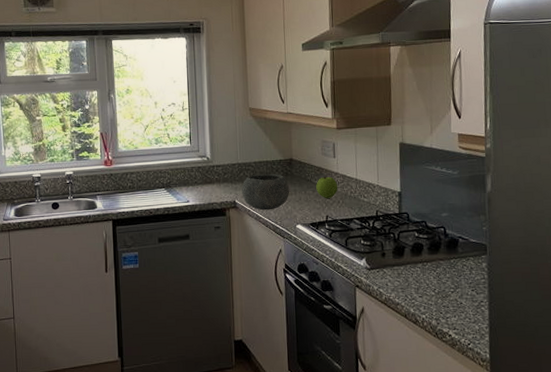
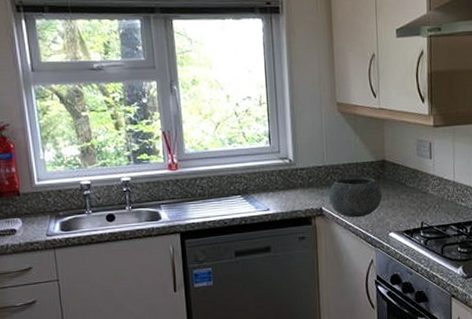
apple: present [316,176,338,198] -> none [411,179,435,203]

